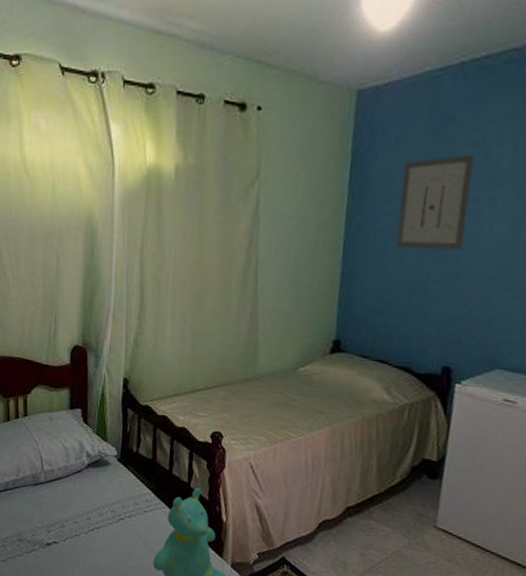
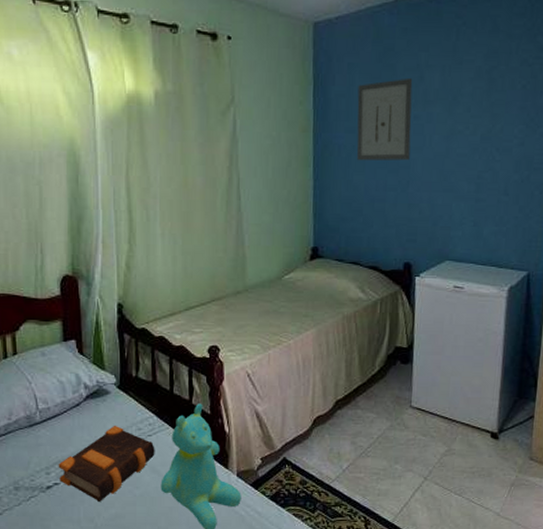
bible: none [58,496,151,567] -> present [58,425,155,503]

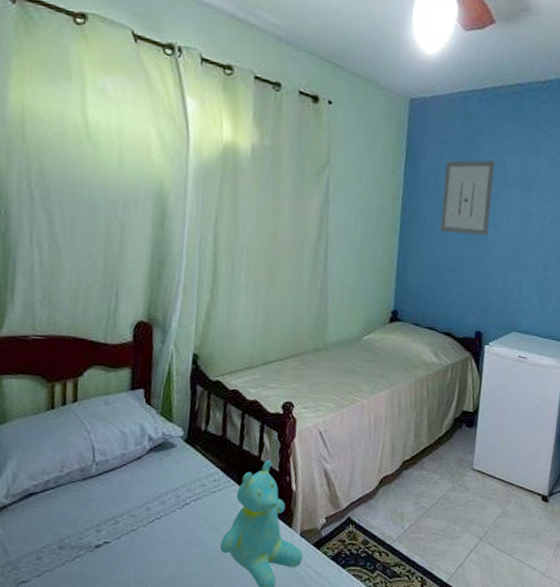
bible: present [58,425,155,503] -> none [110,480,218,563]

